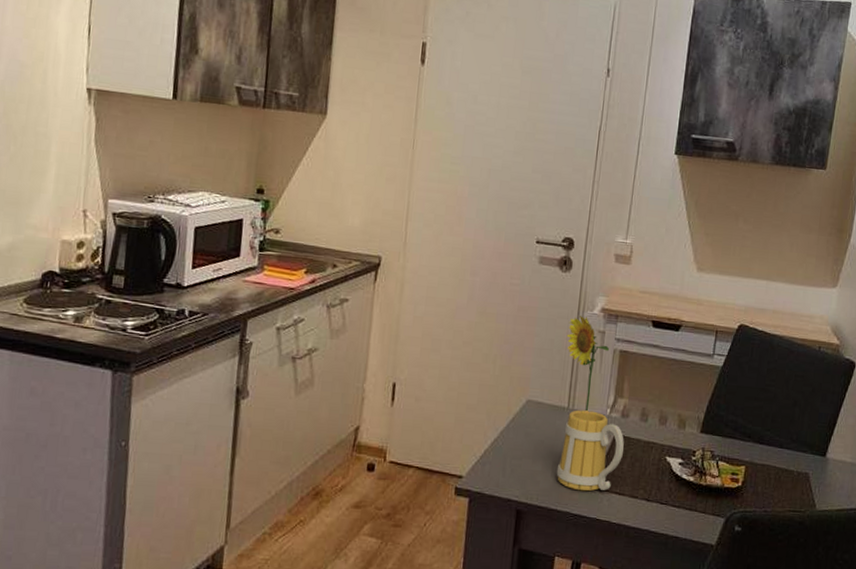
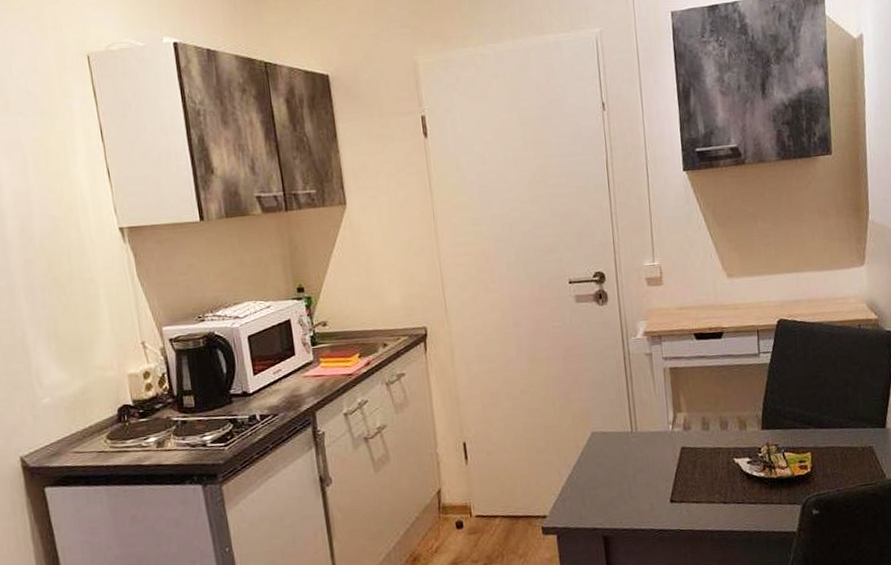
mug: present [556,410,624,492] -> none [632,430,693,508]
flower: present [566,315,609,412] -> none [616,342,659,432]

